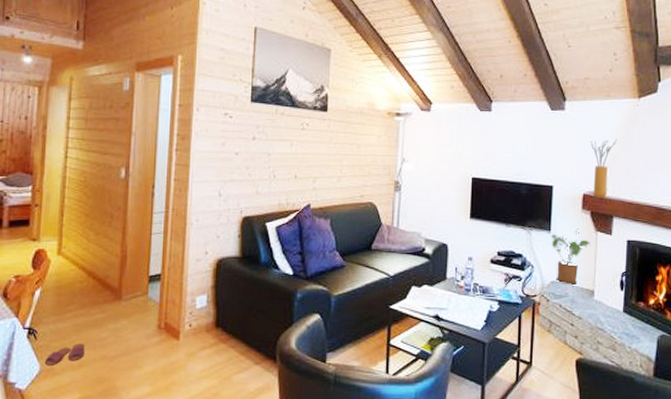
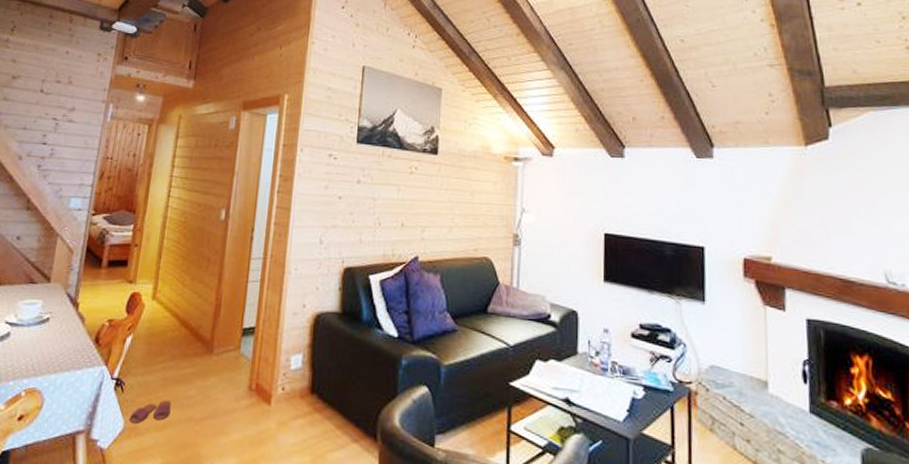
house plant: present [551,229,591,286] -> none [707,301,759,373]
vase: present [591,140,617,198] -> none [749,194,783,265]

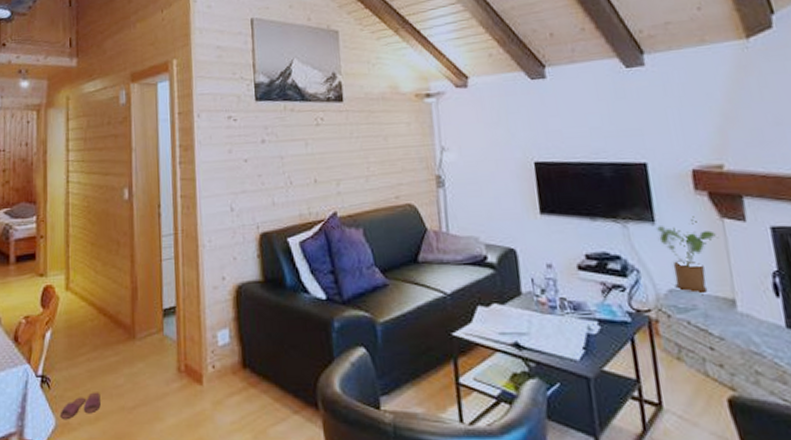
house plant: none [707,301,759,373] -> present [657,216,718,294]

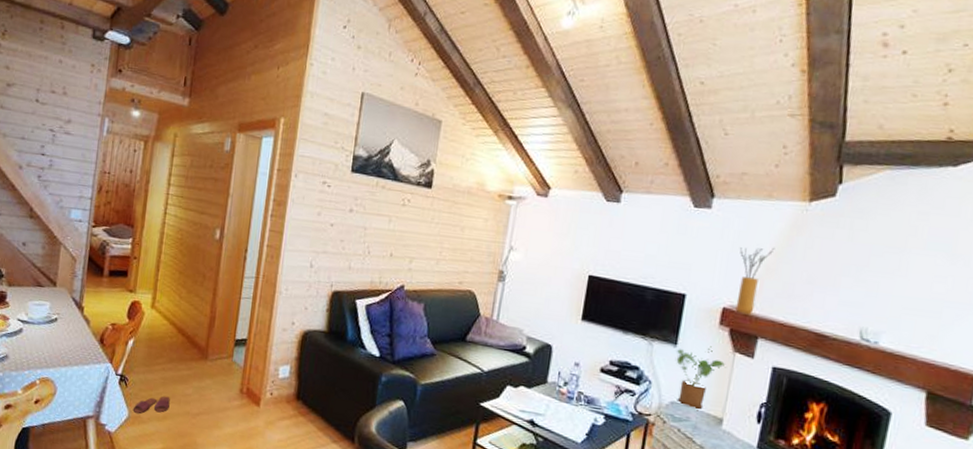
vase: none [690,95,728,174] -> present [735,248,775,315]

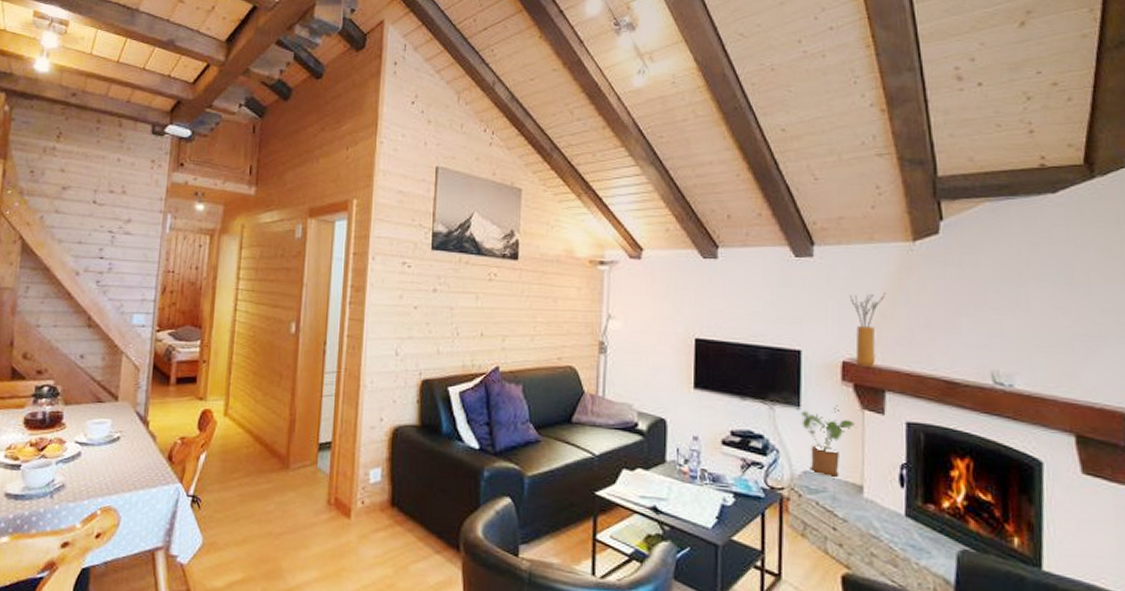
slippers: present [132,396,170,414] -> none [207,515,249,539]

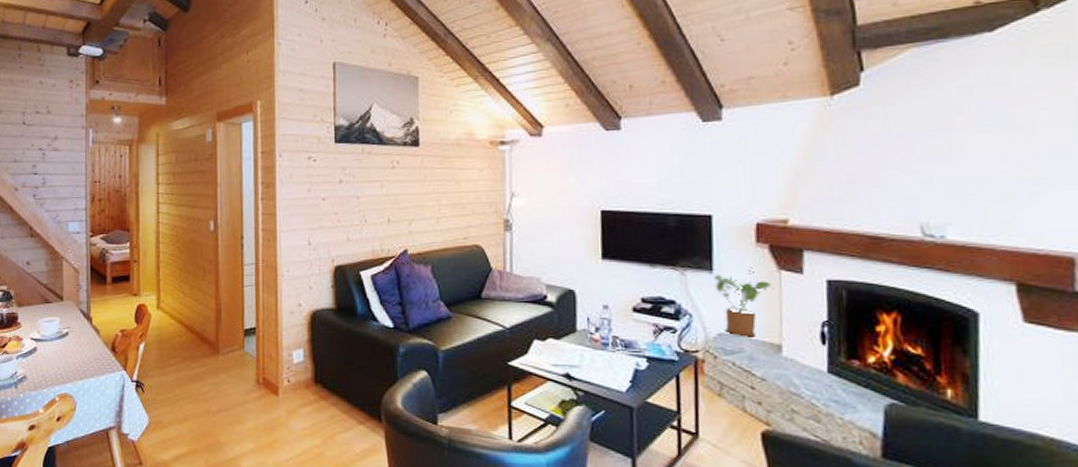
vase: present [850,293,886,367] -> none [763,151,802,228]

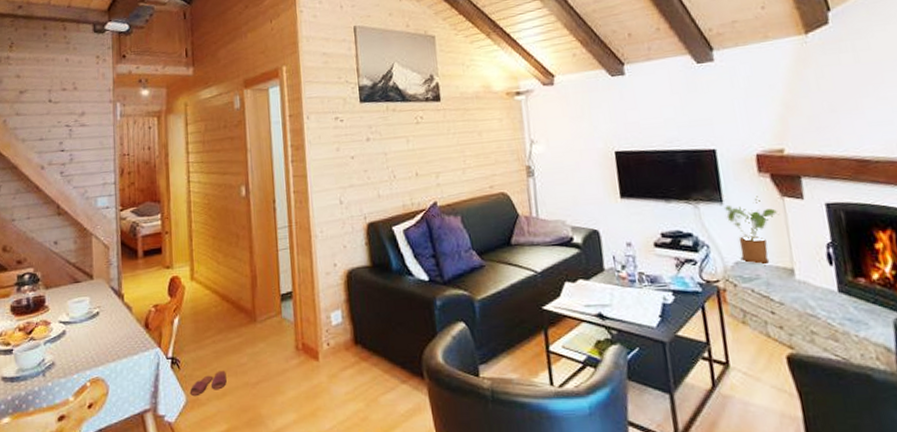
slippers: none [152,397,188,418] -> present [189,370,227,396]

